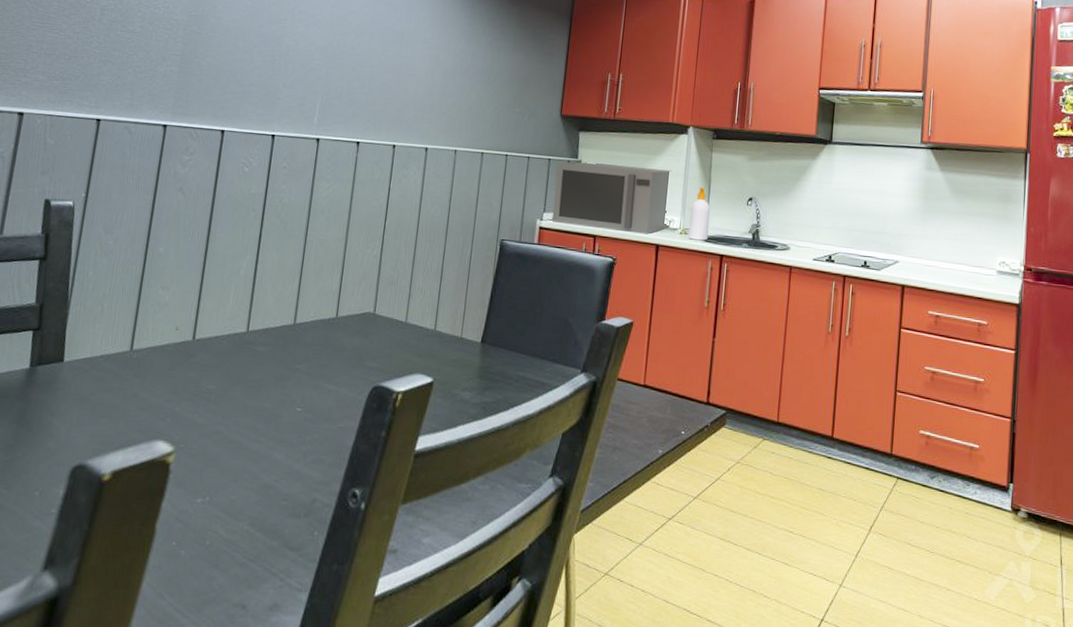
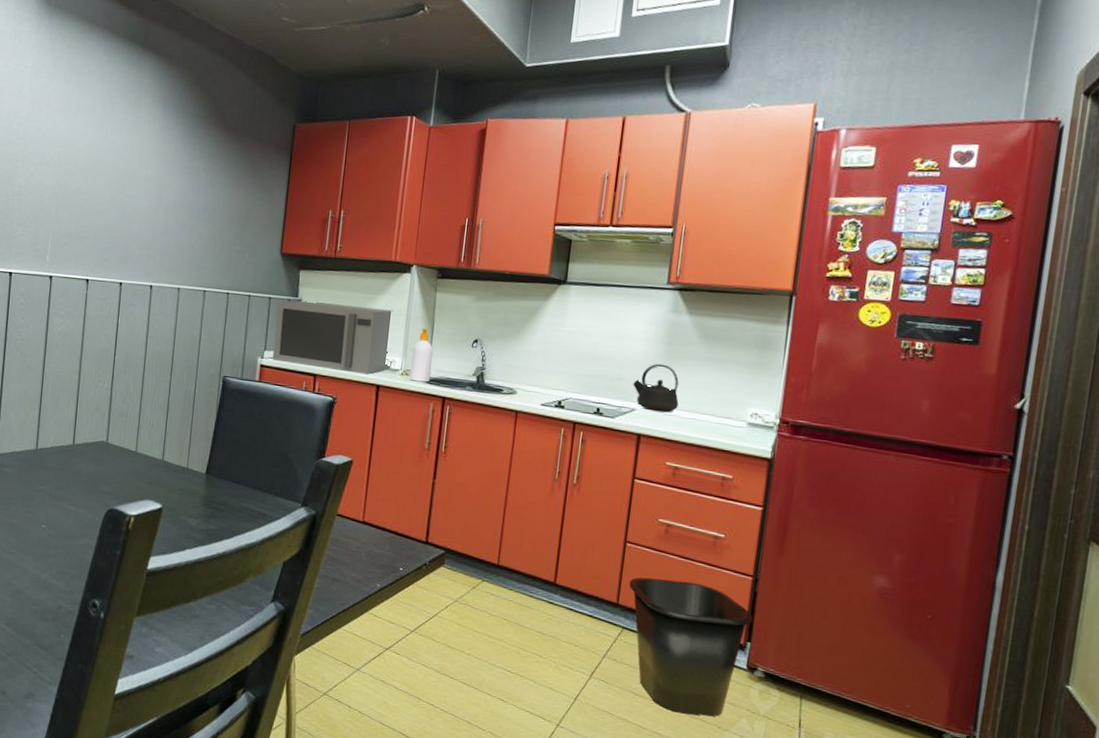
kettle: none [895,217,936,264] -> present [633,364,679,413]
waste bin: none [901,425,1014,562] -> present [629,577,753,717]

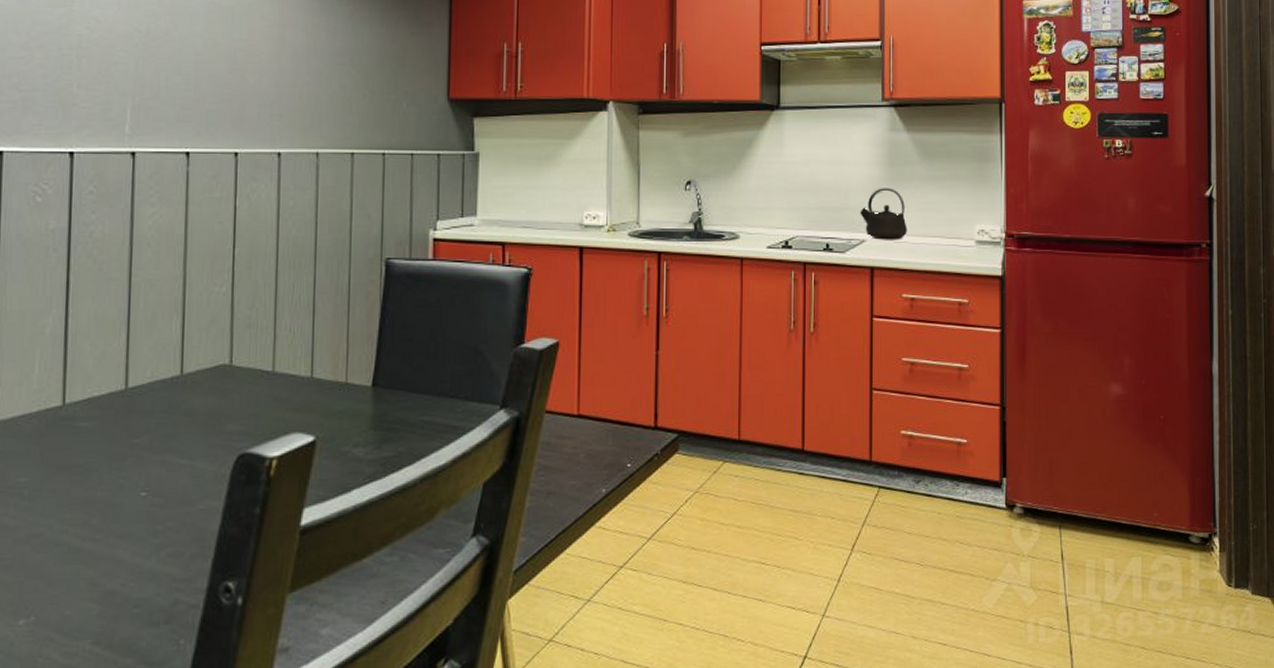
microwave: present [273,300,394,375] -> none [448,154,595,236]
soap bottle: present [409,328,433,383] -> none [618,174,642,237]
waste bin: present [629,577,753,717] -> none [880,423,1005,572]

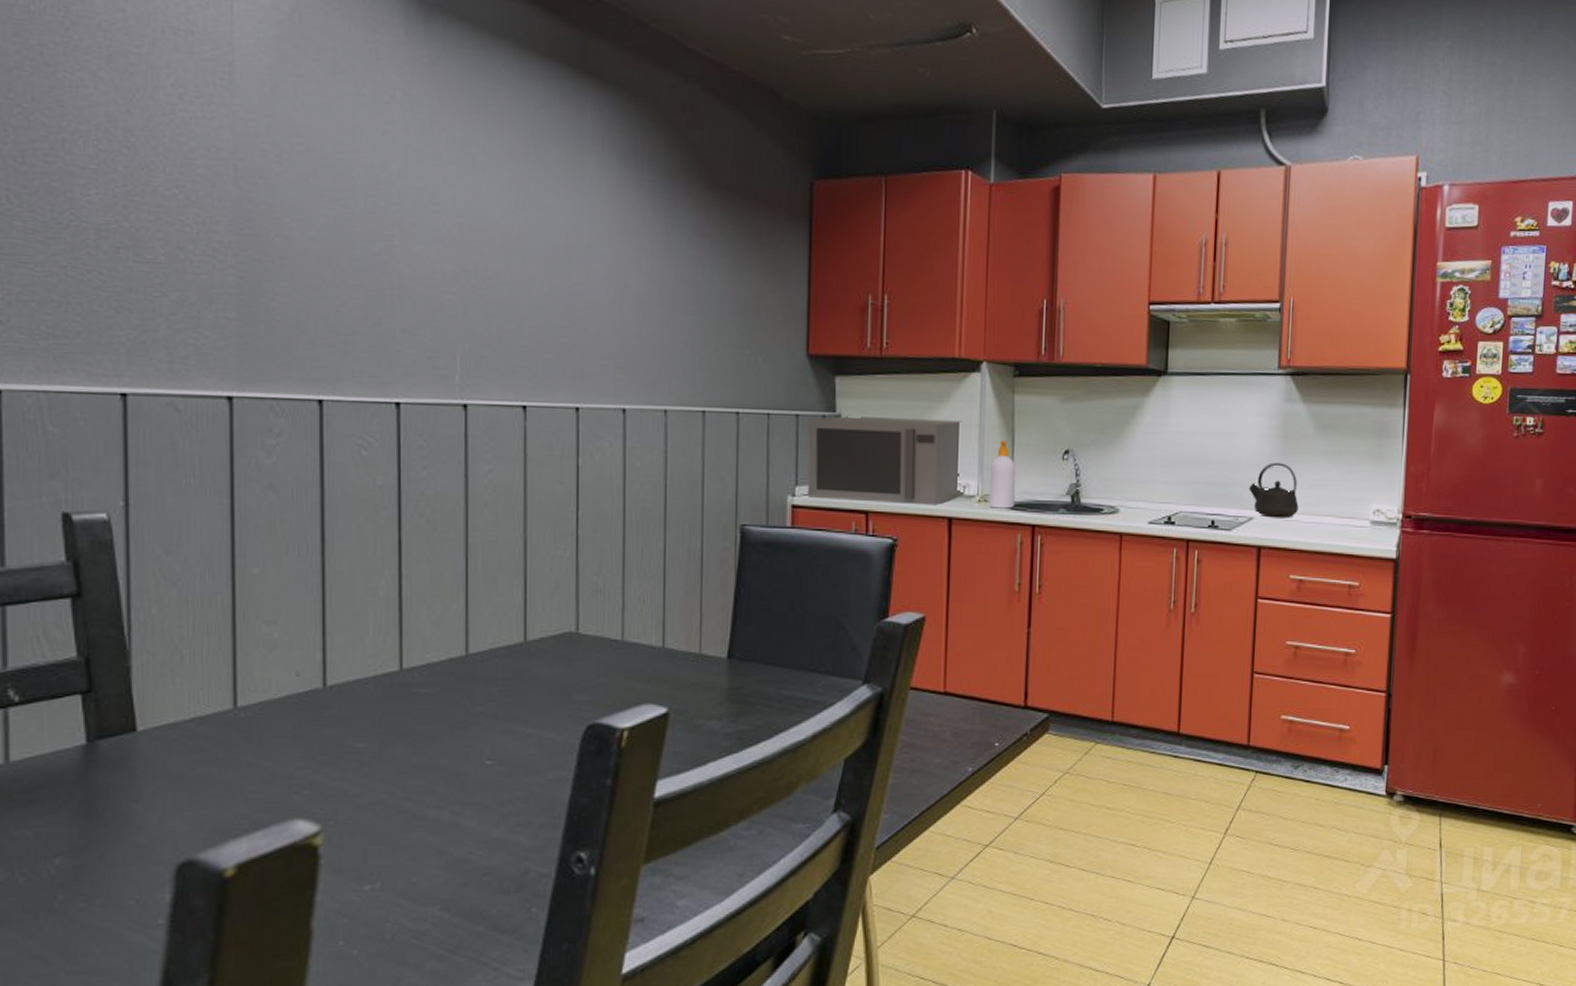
microwave: none [448,154,595,236] -> present [807,416,965,505]
soap bottle: none [618,174,642,237] -> present [989,441,1016,509]

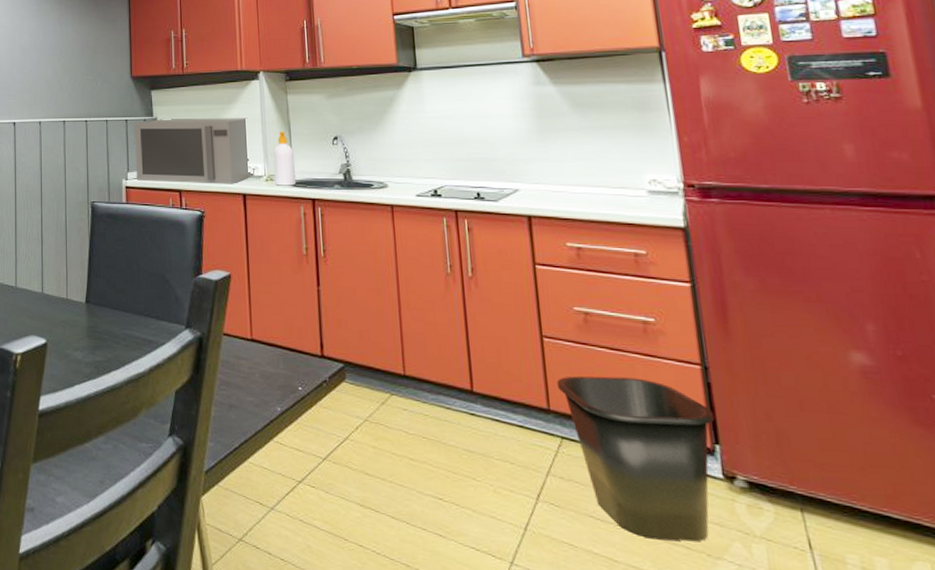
kettle: present [1249,462,1298,519] -> none [510,139,565,190]
waste bin: none [1259,708,1389,857] -> present [556,376,715,542]

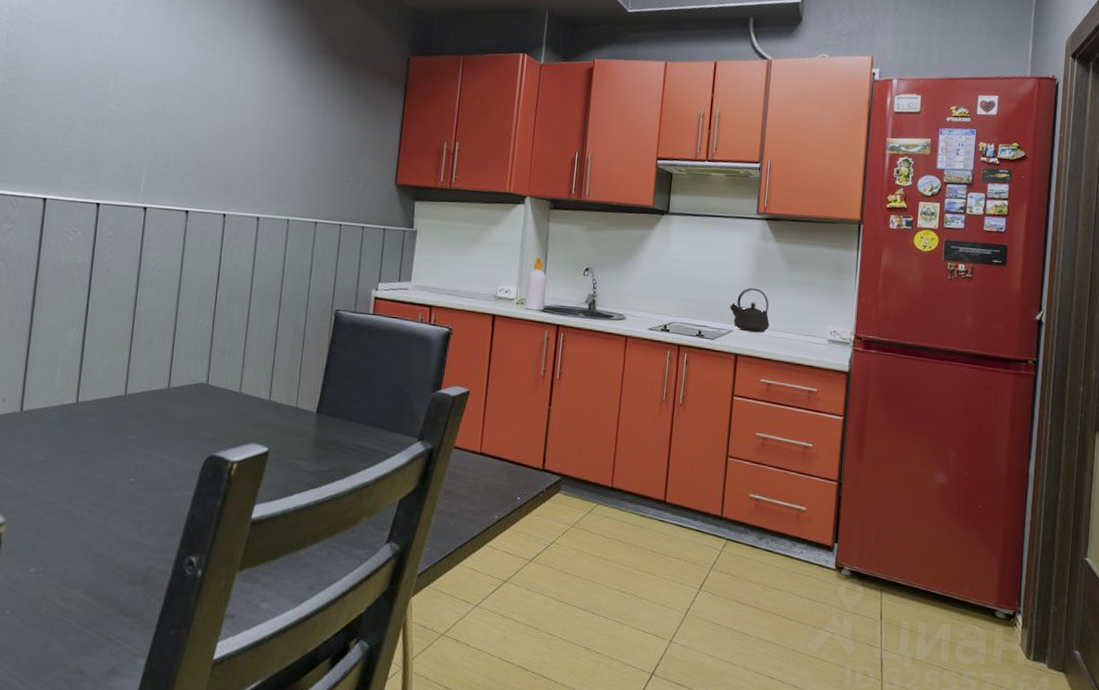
microwave: present [134,118,255,184] -> none [387,232,508,305]
kettle: none [510,139,565,190] -> present [730,288,769,333]
waste bin: present [556,376,715,542] -> none [731,489,839,617]

